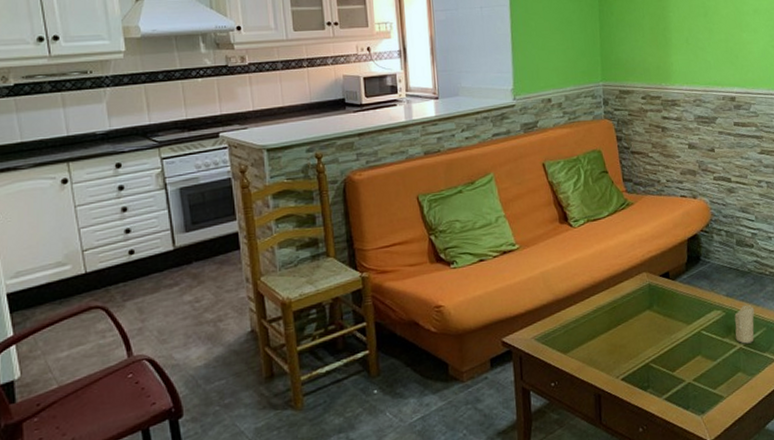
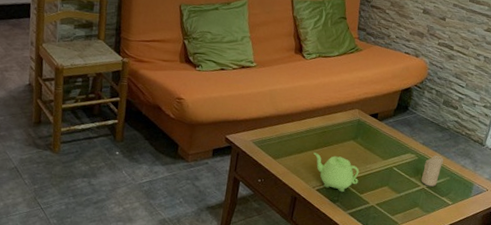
teapot: none [607,332,667,376] -> present [313,152,360,193]

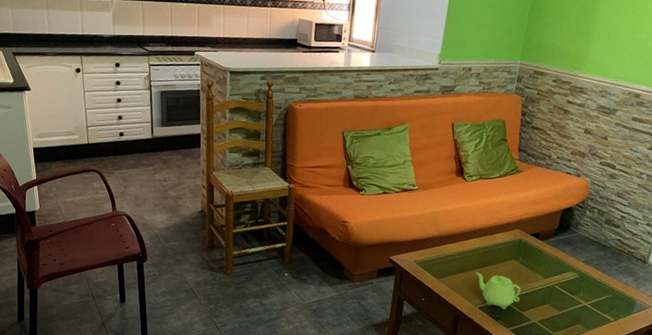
candle: present [421,154,444,187] -> none [582,272,606,304]

